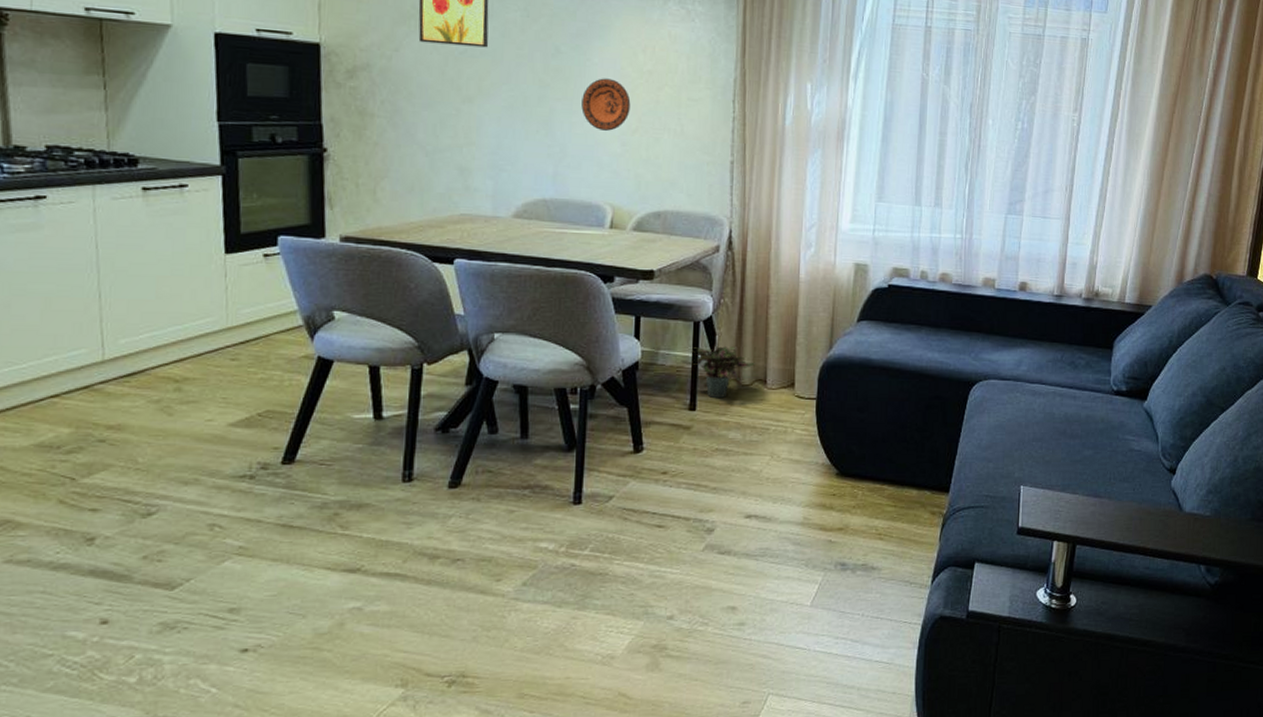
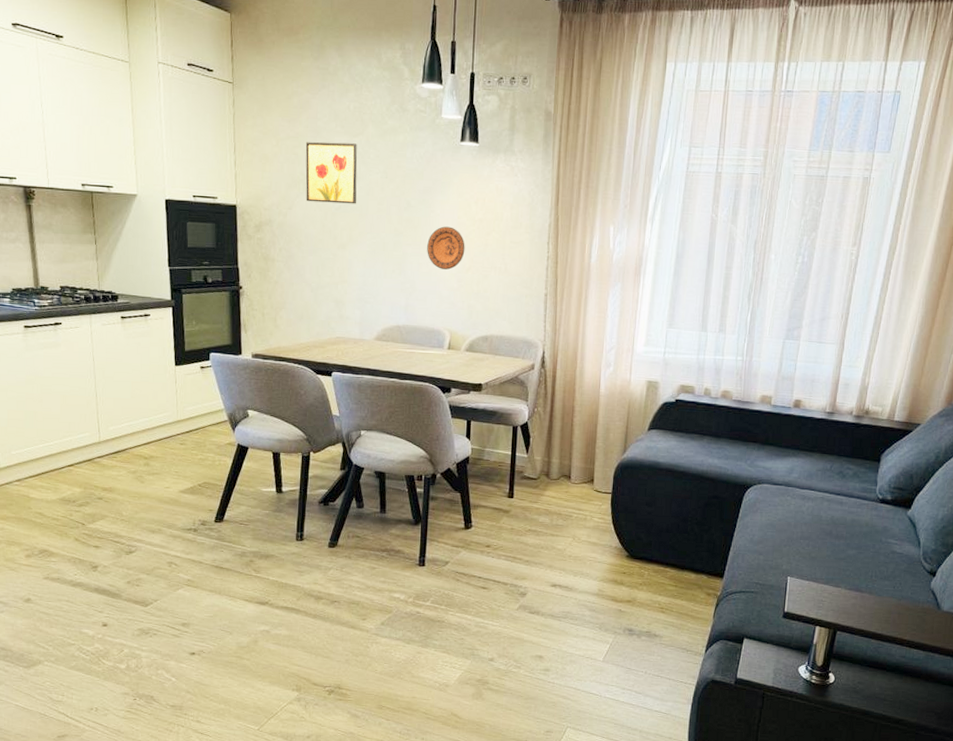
potted plant: present [681,345,756,399] -> none [502,446,563,490]

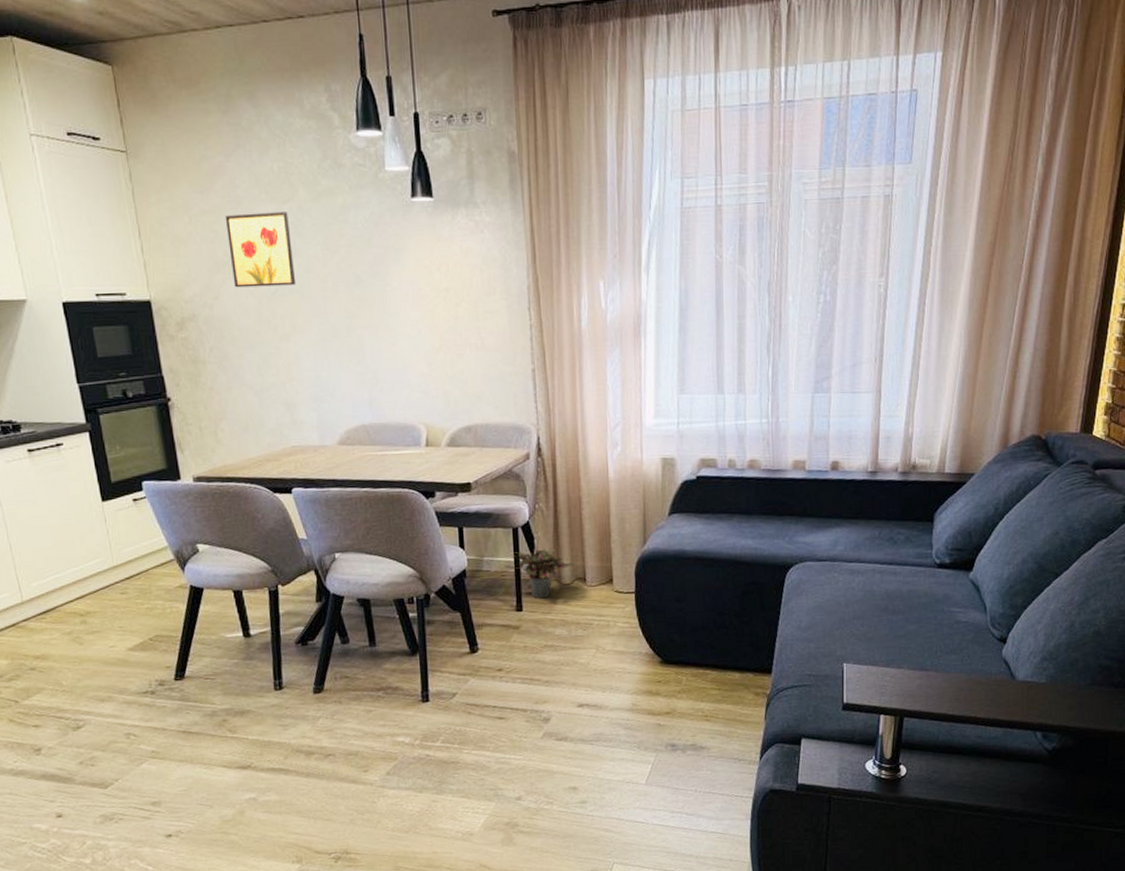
decorative plate: present [427,226,465,270] -> none [386,301,432,353]
potted plant: none [502,446,563,490] -> present [504,548,575,599]

